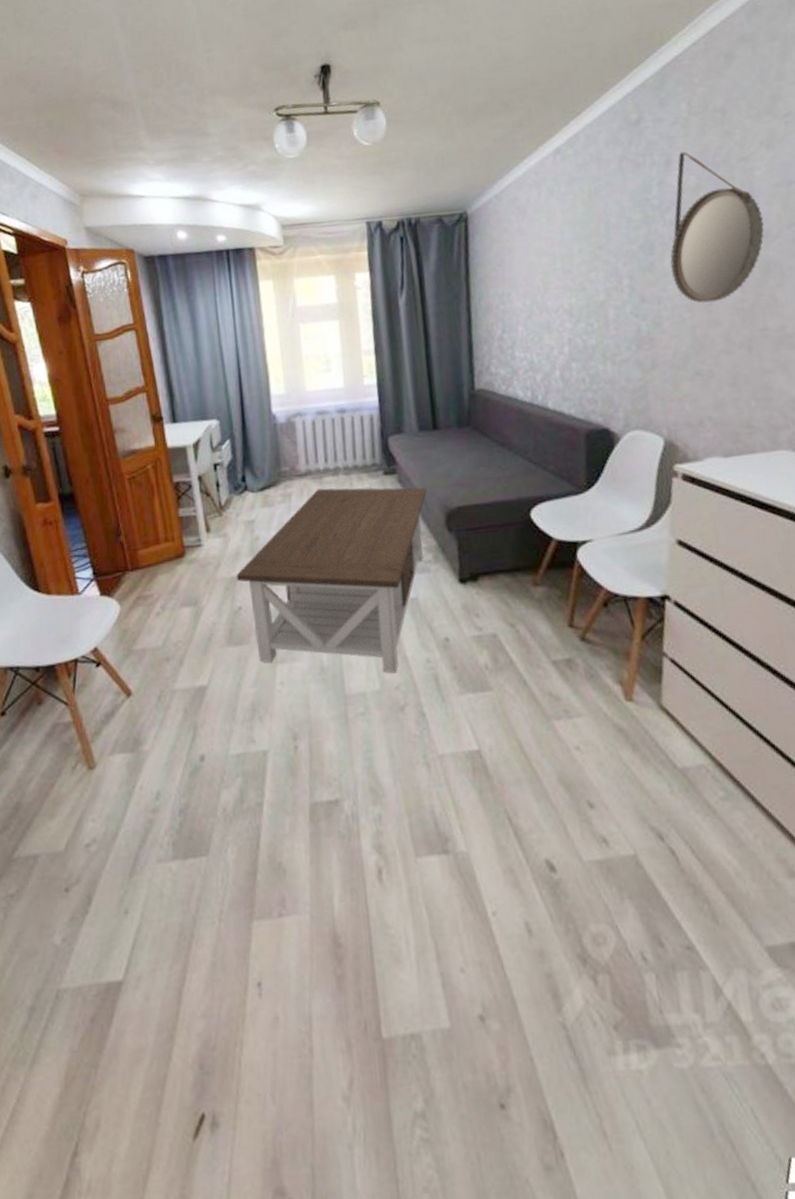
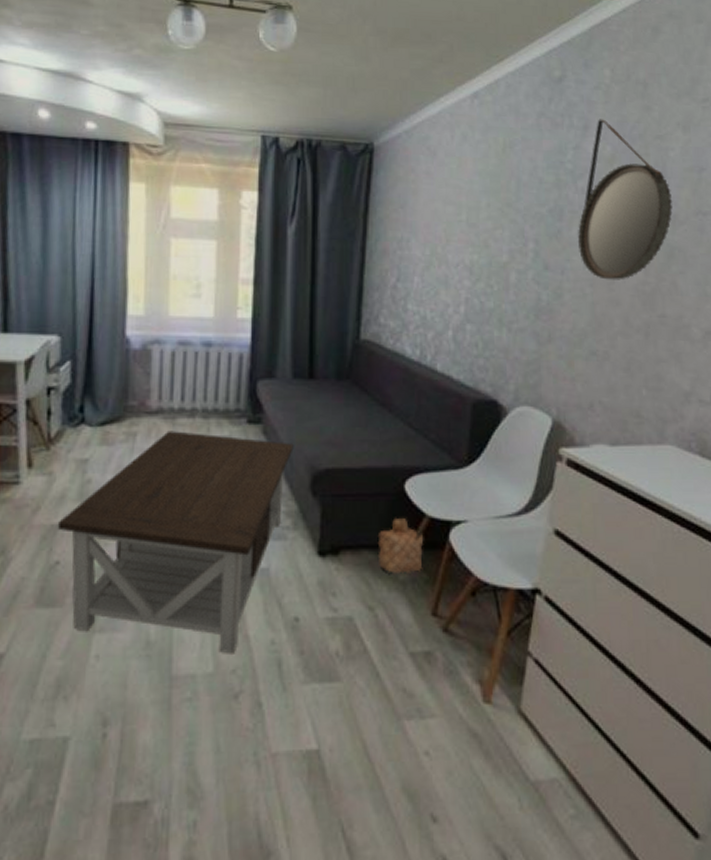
basket: none [512,543,555,593] -> present [379,517,424,574]

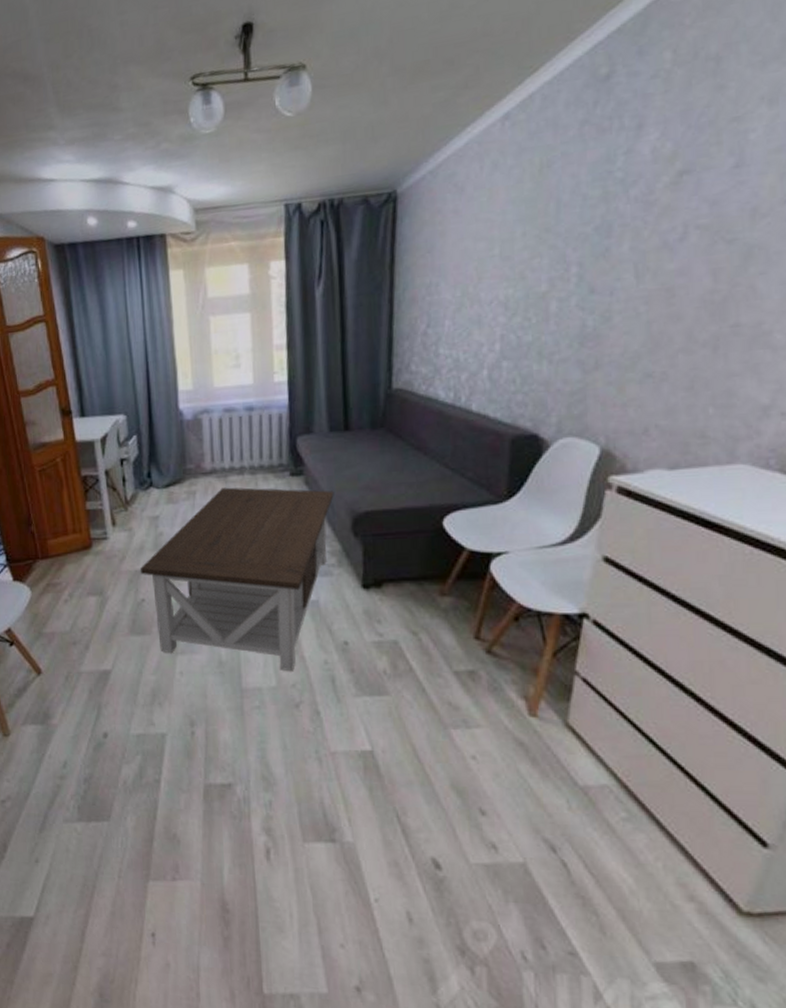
basket: present [379,517,424,574] -> none [419,551,465,602]
home mirror: present [577,119,673,280] -> none [629,112,753,295]

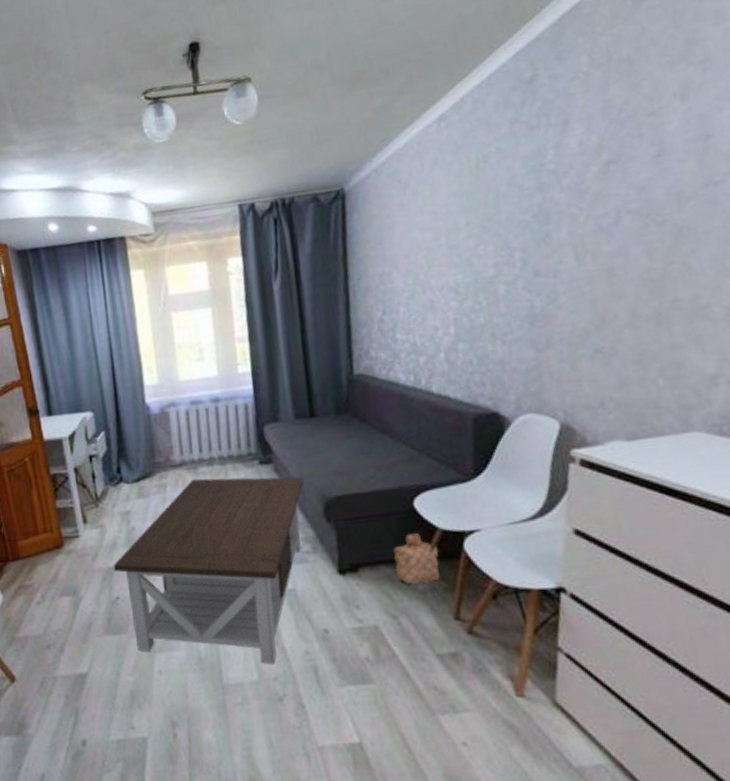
basket: none [419,551,465,602] -> present [394,533,440,584]

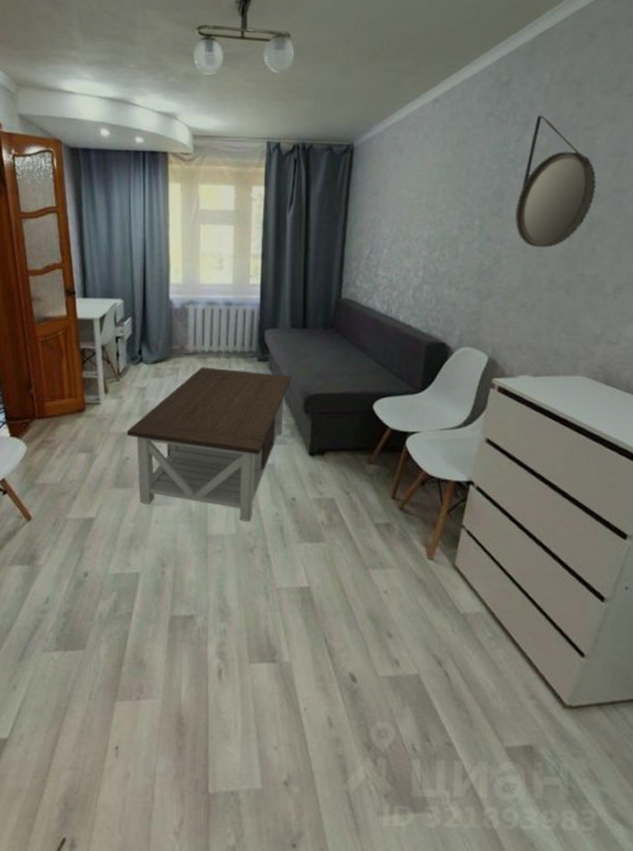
basket: present [394,533,440,584] -> none [353,429,387,469]
home mirror: none [568,109,677,275] -> present [515,115,597,248]

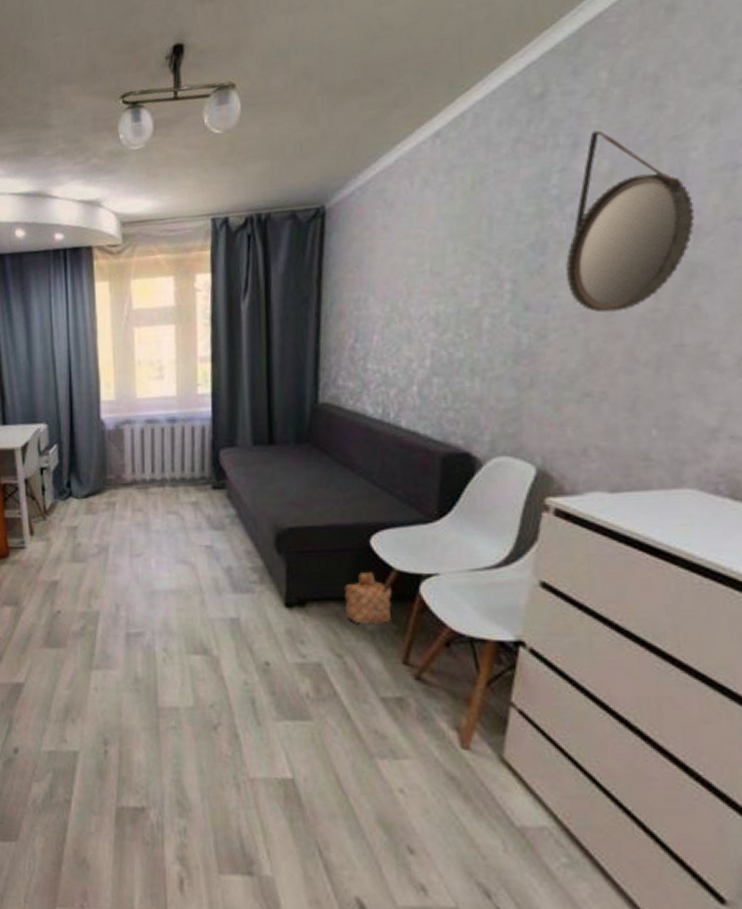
coffee table: present [126,367,292,522] -> none [56,499,257,692]
basket: none [353,429,387,469] -> present [345,571,393,624]

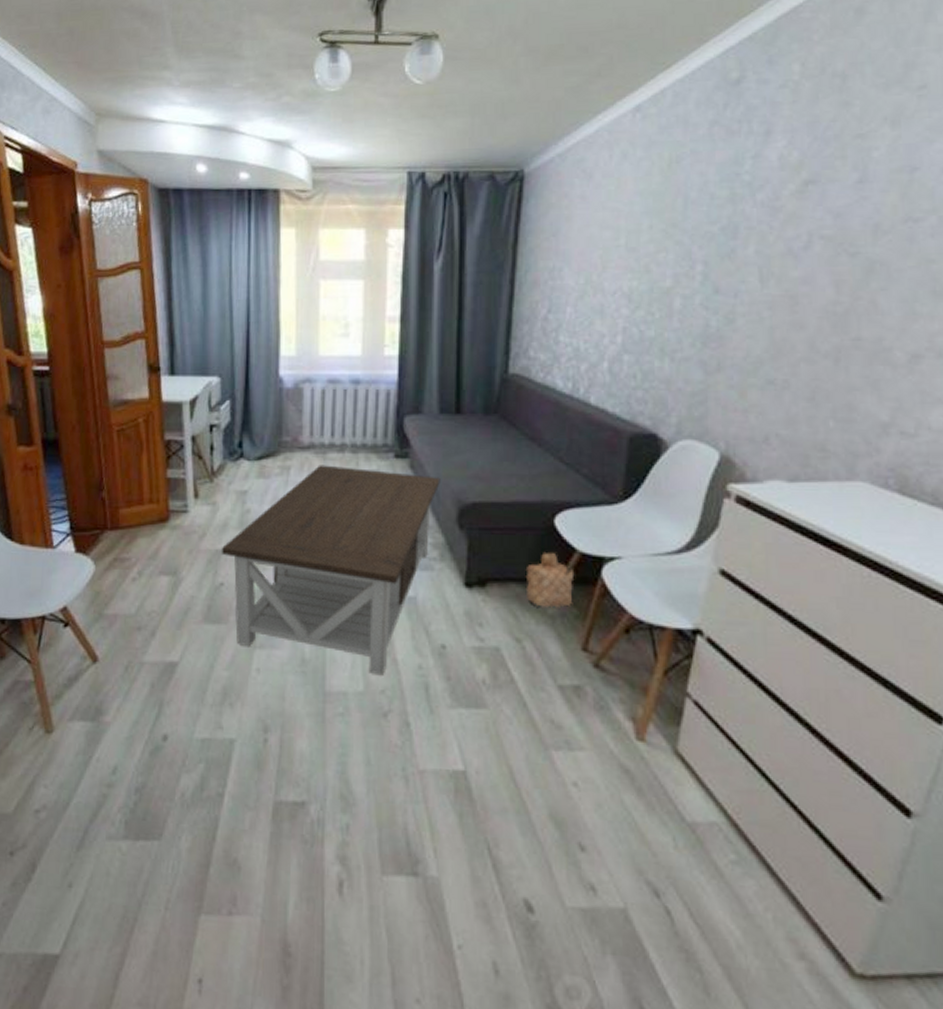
coffee table: none [56,499,257,692] -> present [221,465,440,676]
home mirror: present [565,130,695,313] -> none [754,121,875,301]

